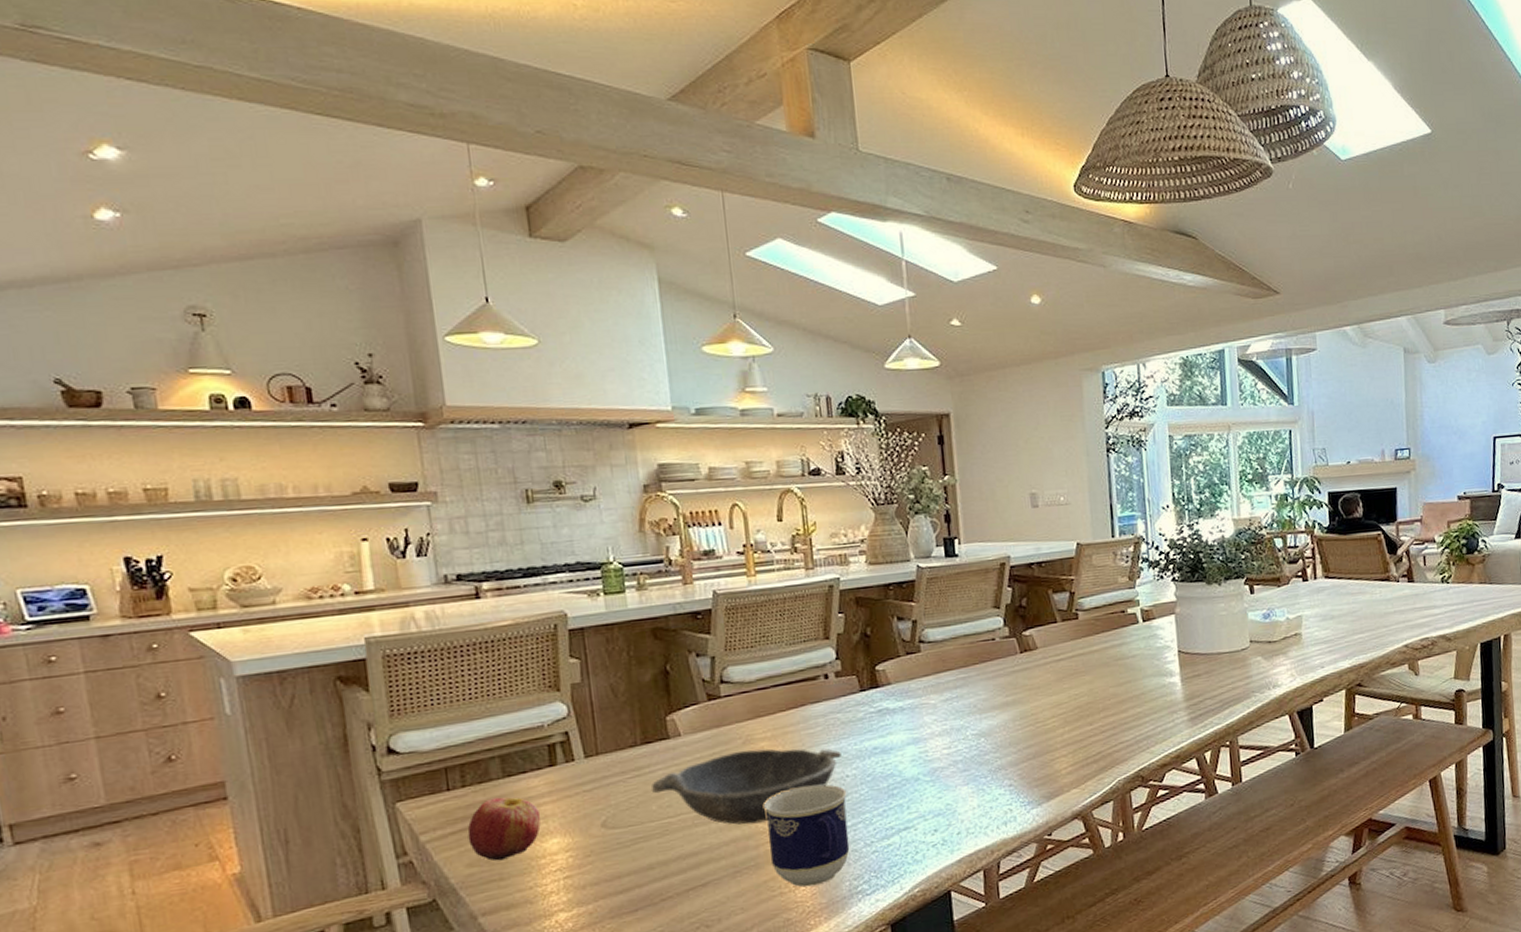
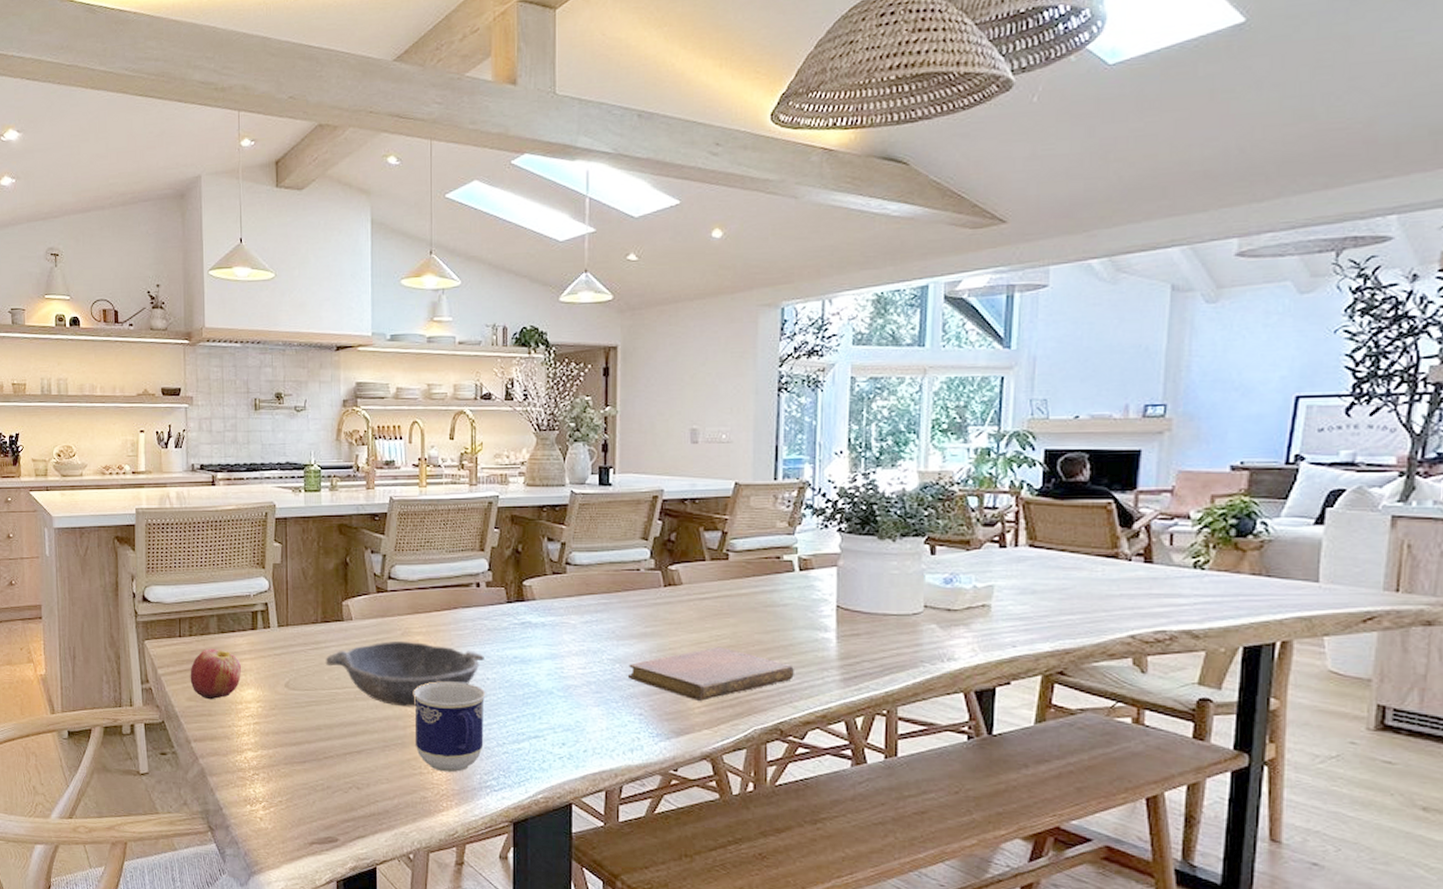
notebook: none [993,705,1148,762] -> present [627,646,794,701]

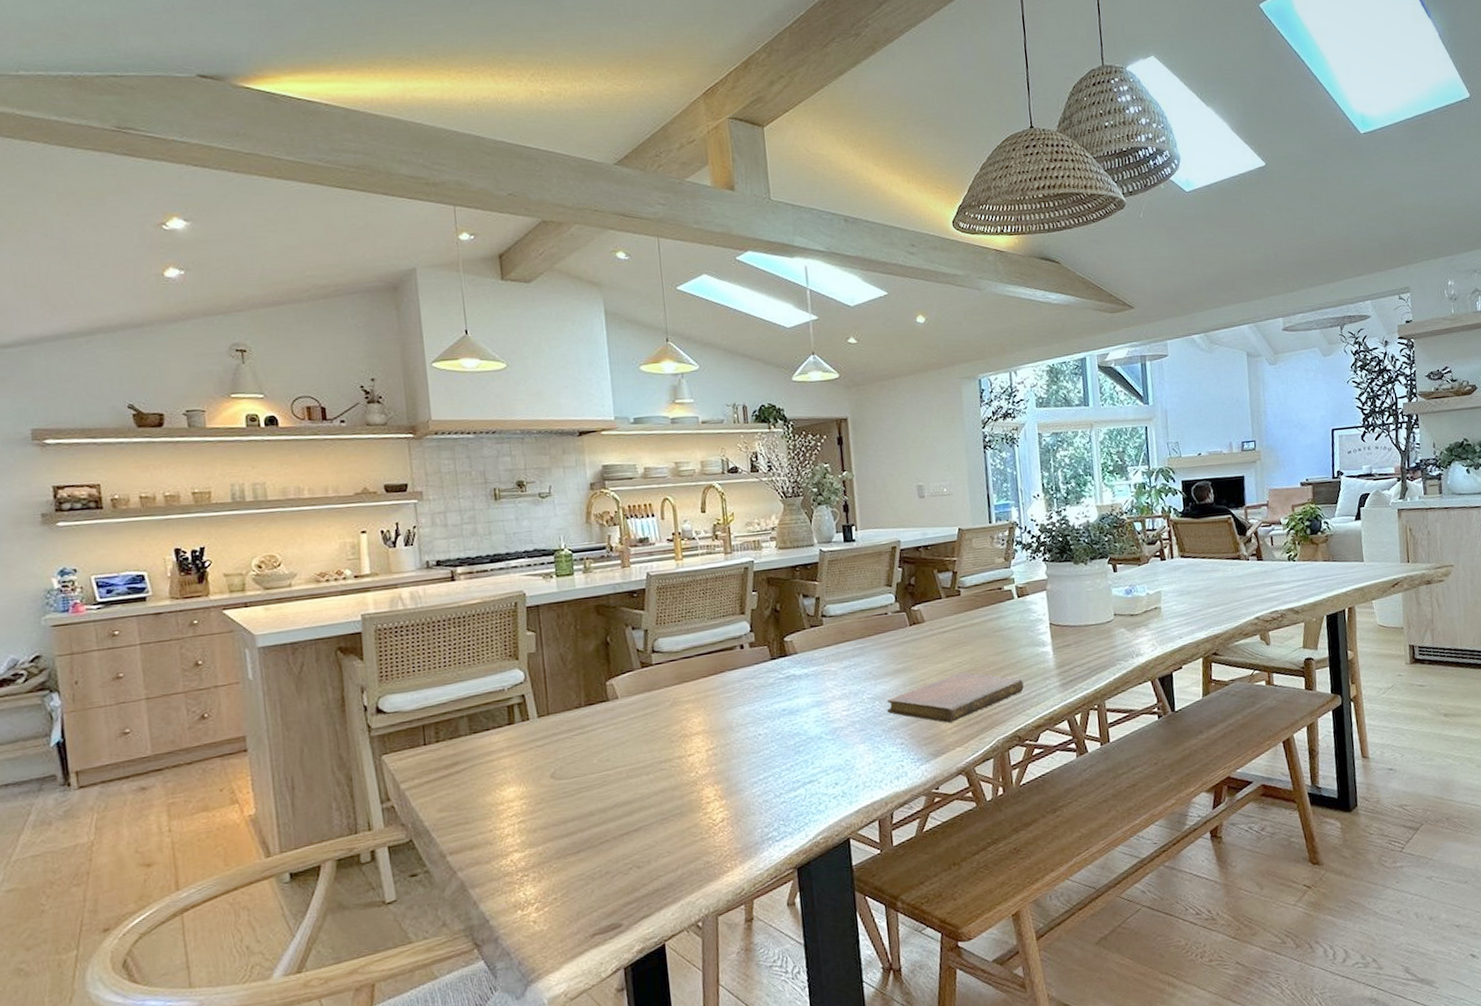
apple: present [190,648,241,700] -> none [439,751,500,807]
bowl: present [325,640,484,707] -> none [592,710,755,777]
cup: present [413,681,486,773] -> none [687,742,762,834]

